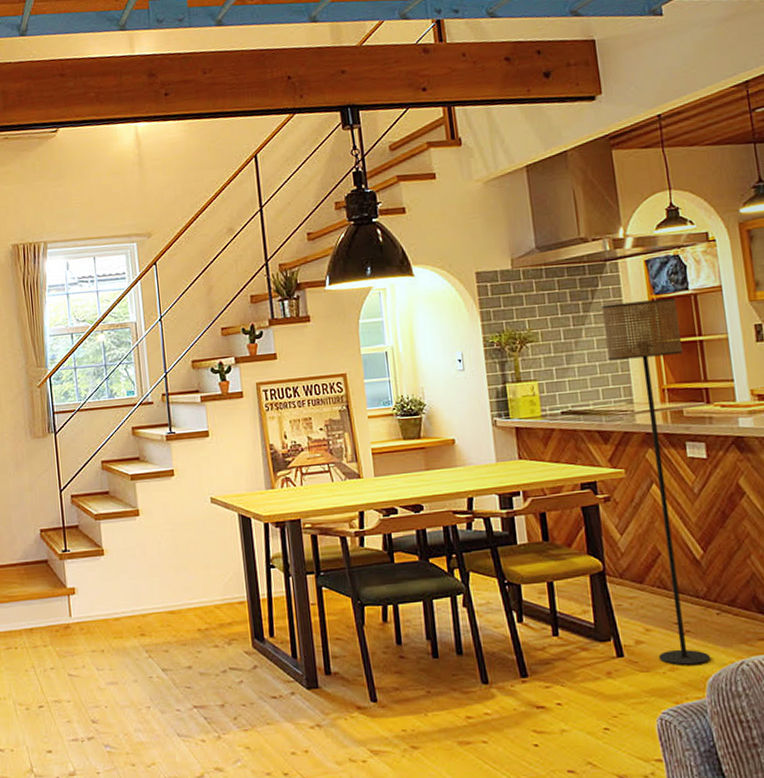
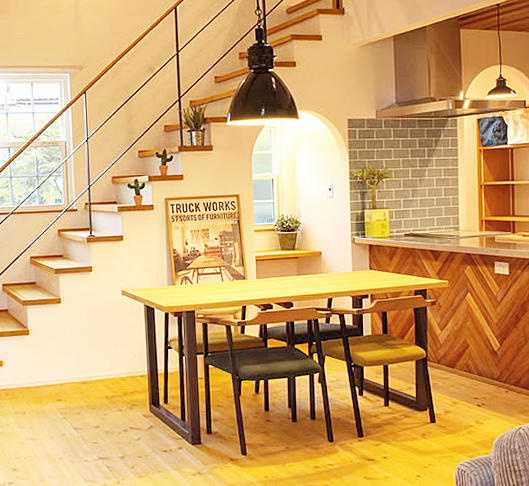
floor lamp: present [602,298,711,666] -> none [442,150,499,430]

